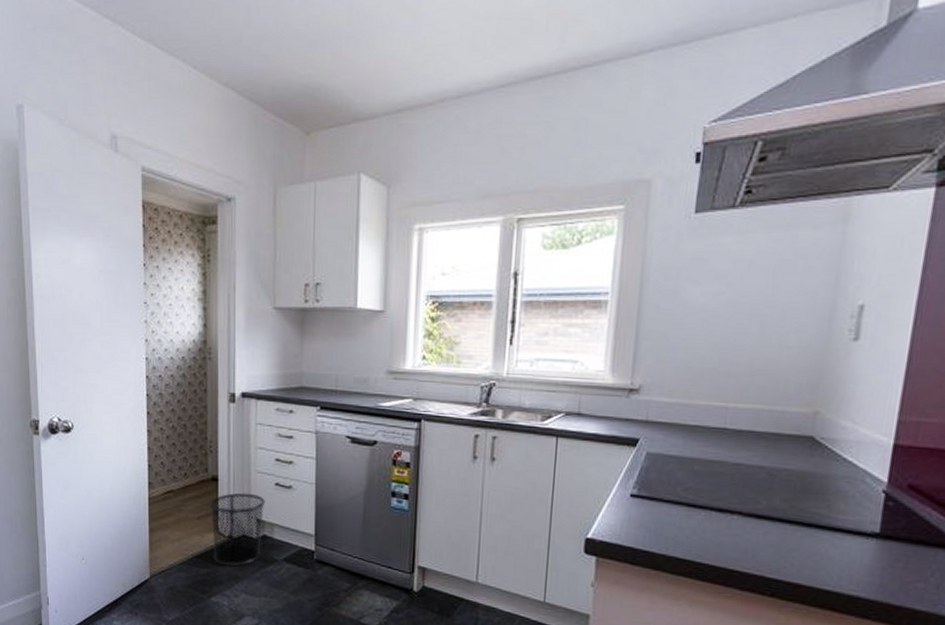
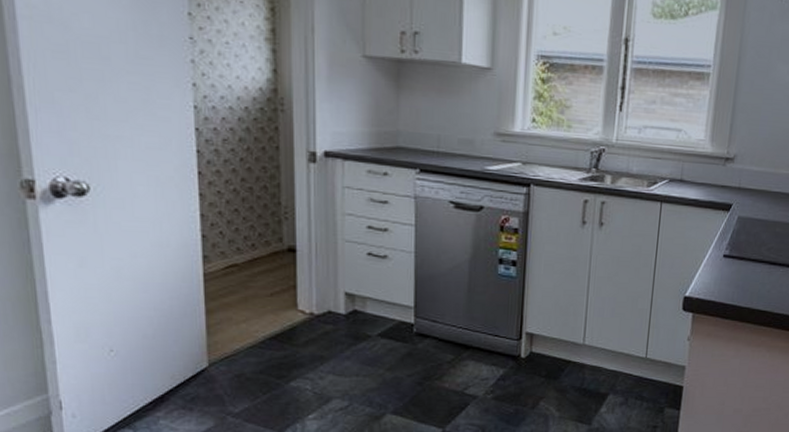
trash can: present [209,493,266,567] -> none [284,264,356,346]

